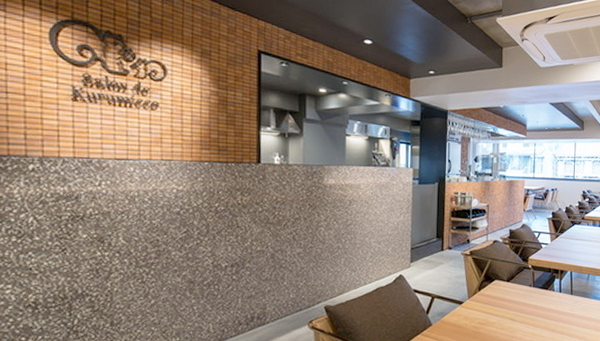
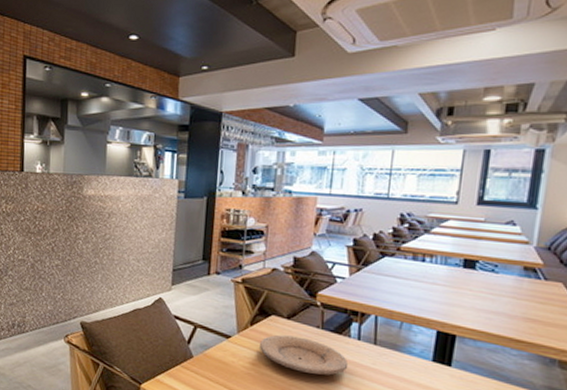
plate: none [487,295,553,325] -> present [260,334,347,375]

